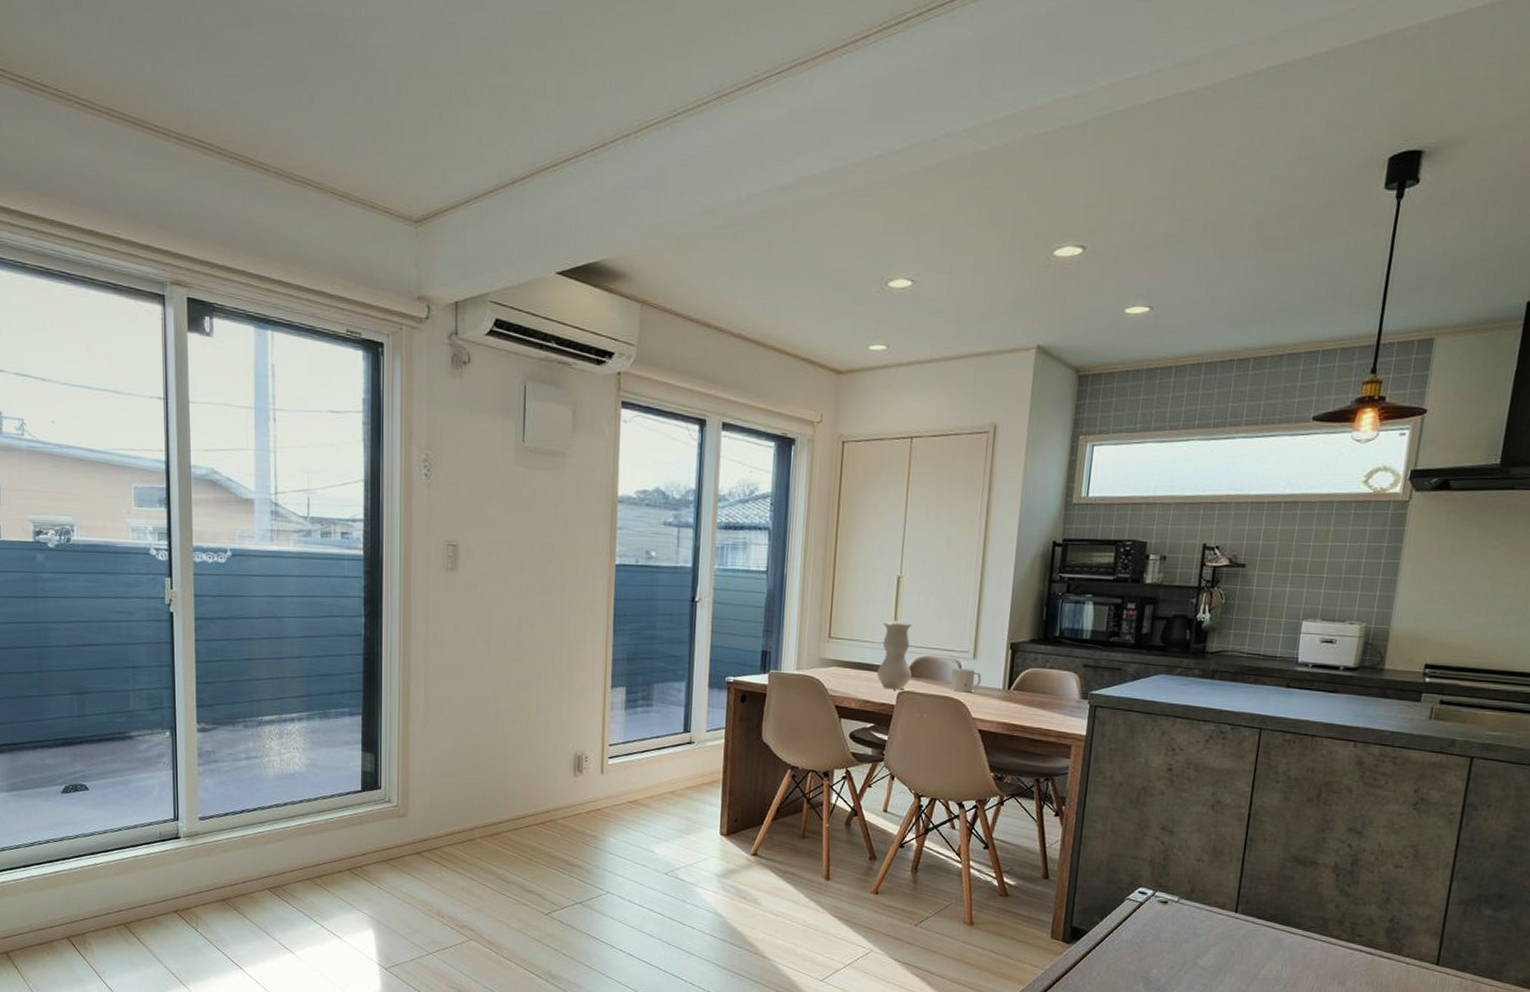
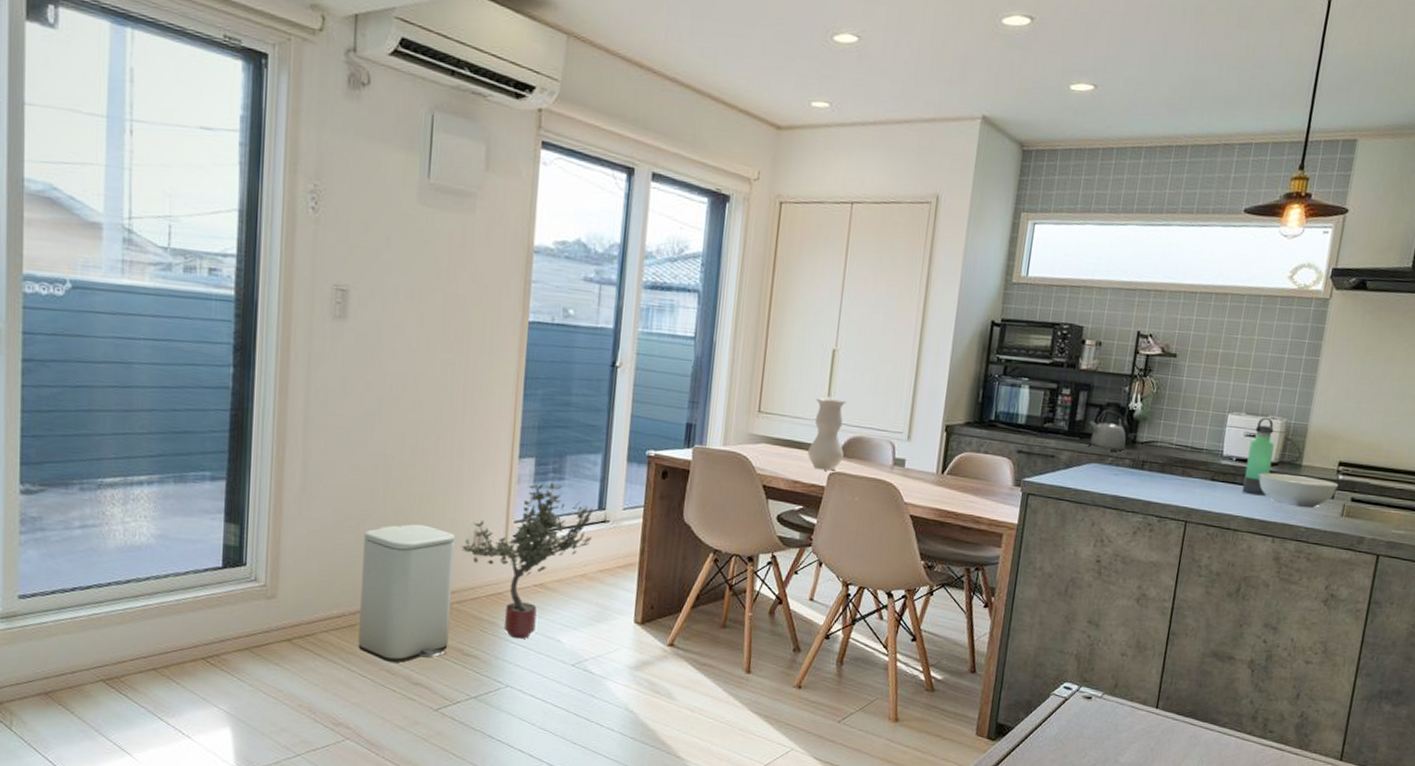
pedal bin: none [477,749,558,872] -> present [358,524,456,663]
potted tree: none [563,709,680,851] -> present [461,482,594,639]
mug: present [951,668,982,693] -> none [883,449,916,476]
kettle: none [1156,621,1199,662] -> present [1089,409,1130,452]
thermos bottle: none [1319,622,1354,701] -> present [1241,417,1274,496]
bowl: none [1336,678,1426,712] -> present [1258,472,1339,509]

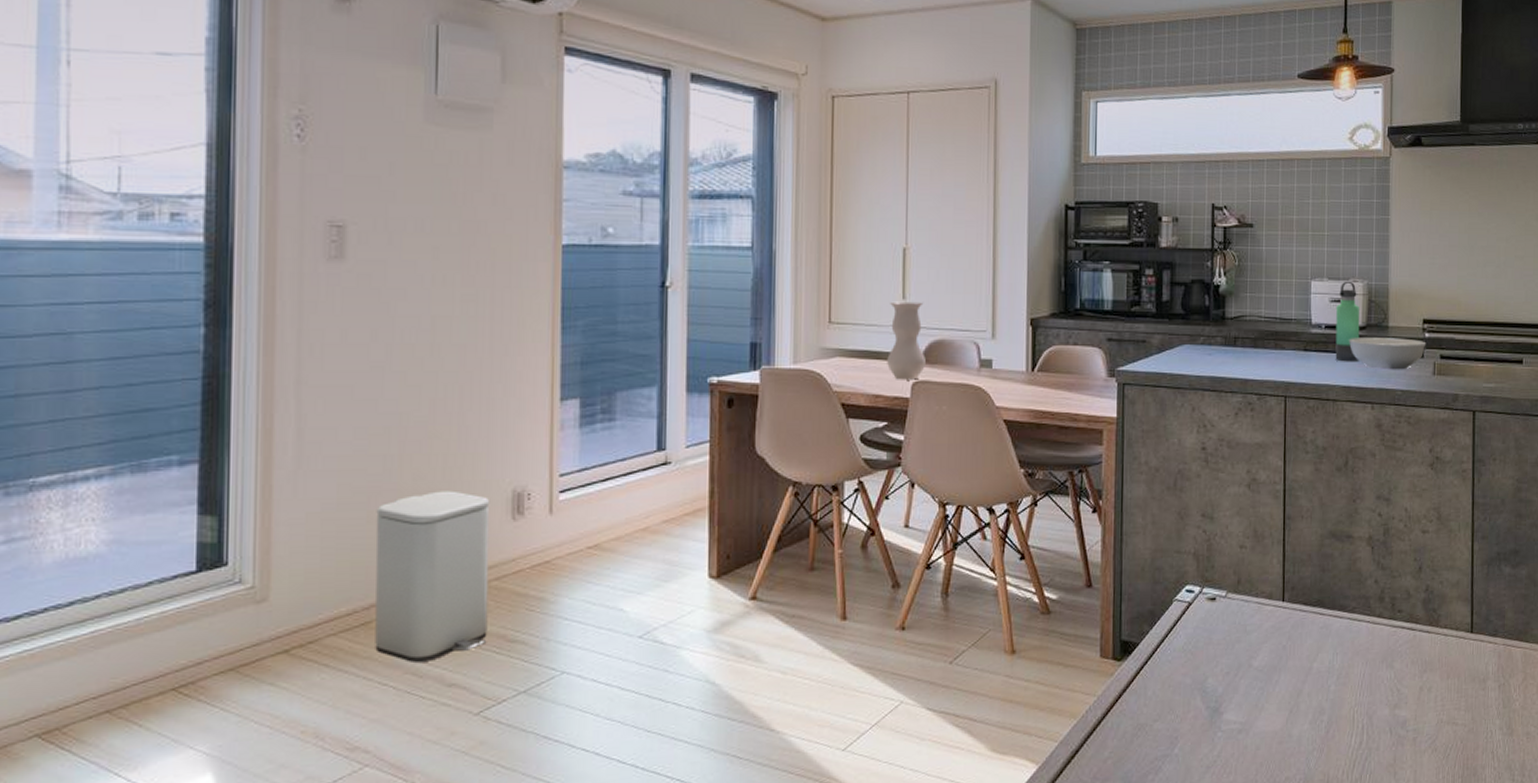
potted tree: present [461,482,594,639] -> none [497,425,652,615]
kettle: present [1089,409,1130,452] -> none [1176,287,1218,330]

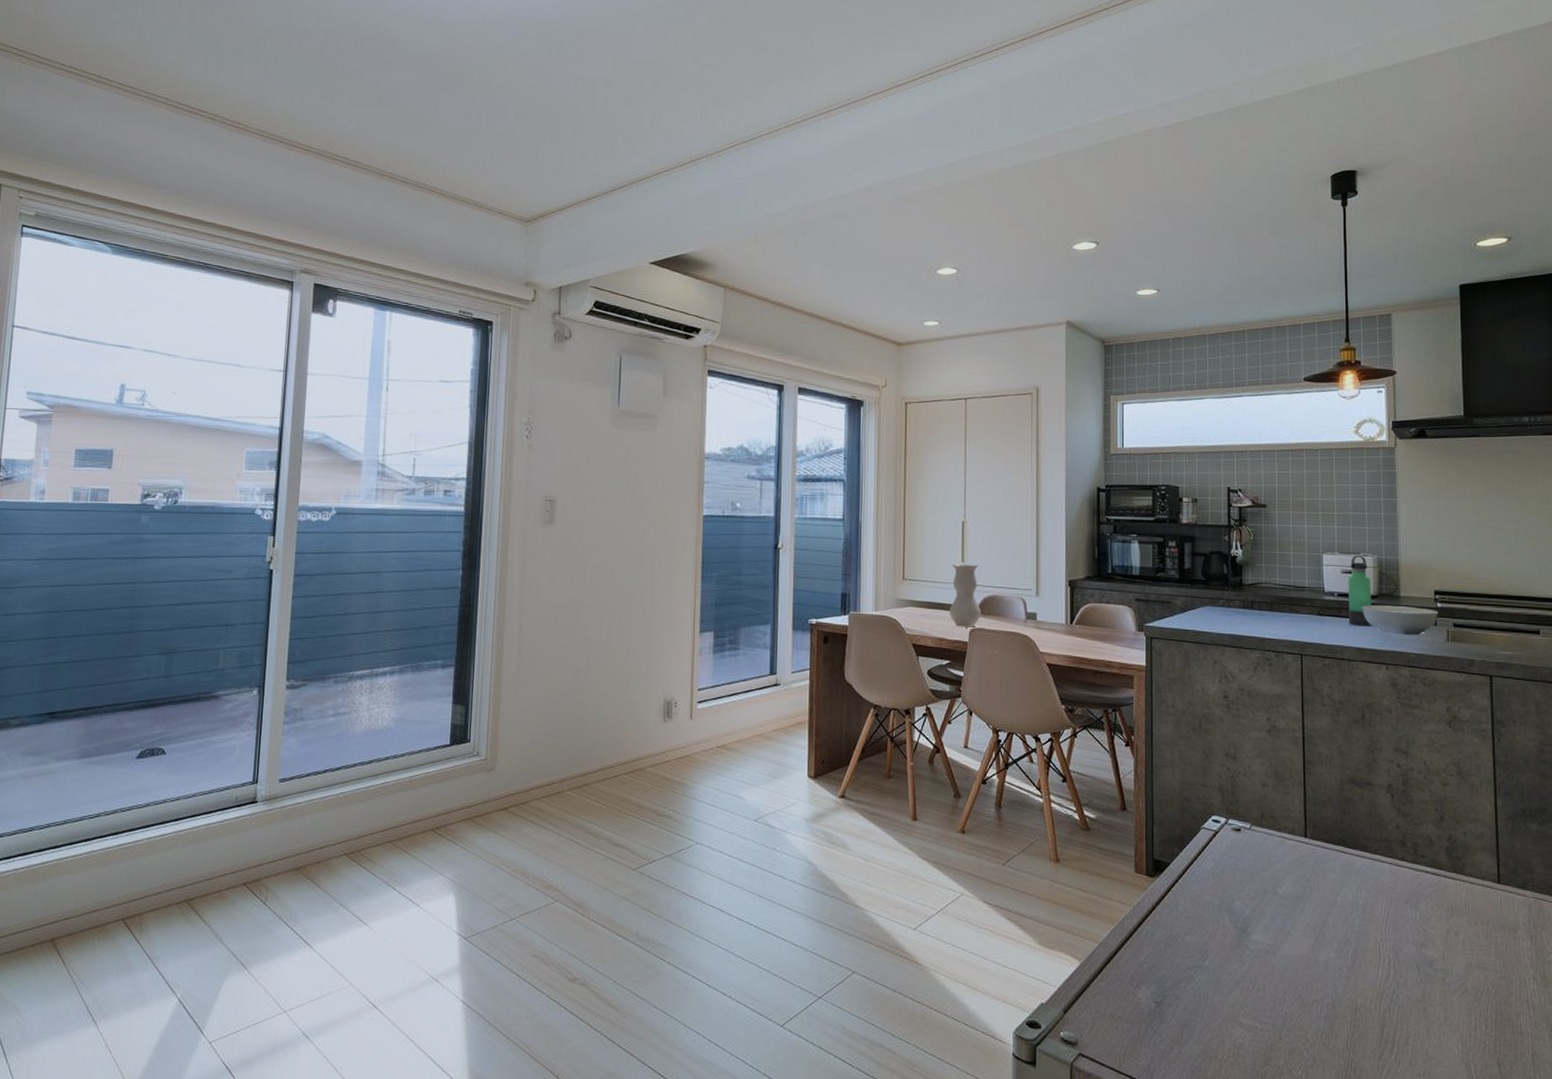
pedal bin: present [375,490,490,662] -> none [565,696,648,825]

